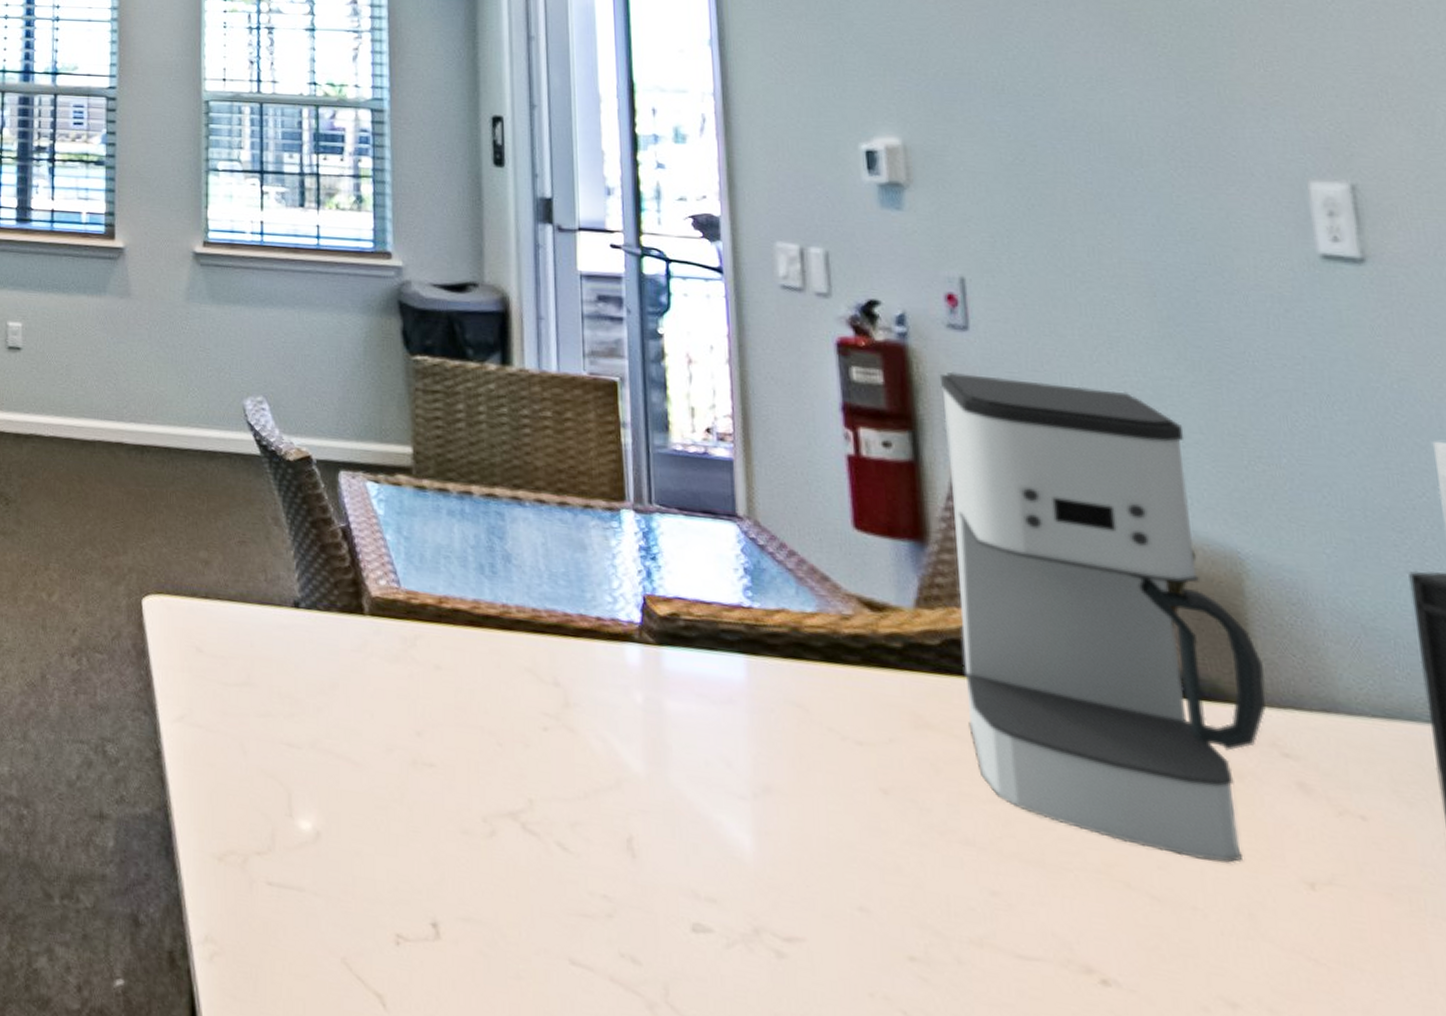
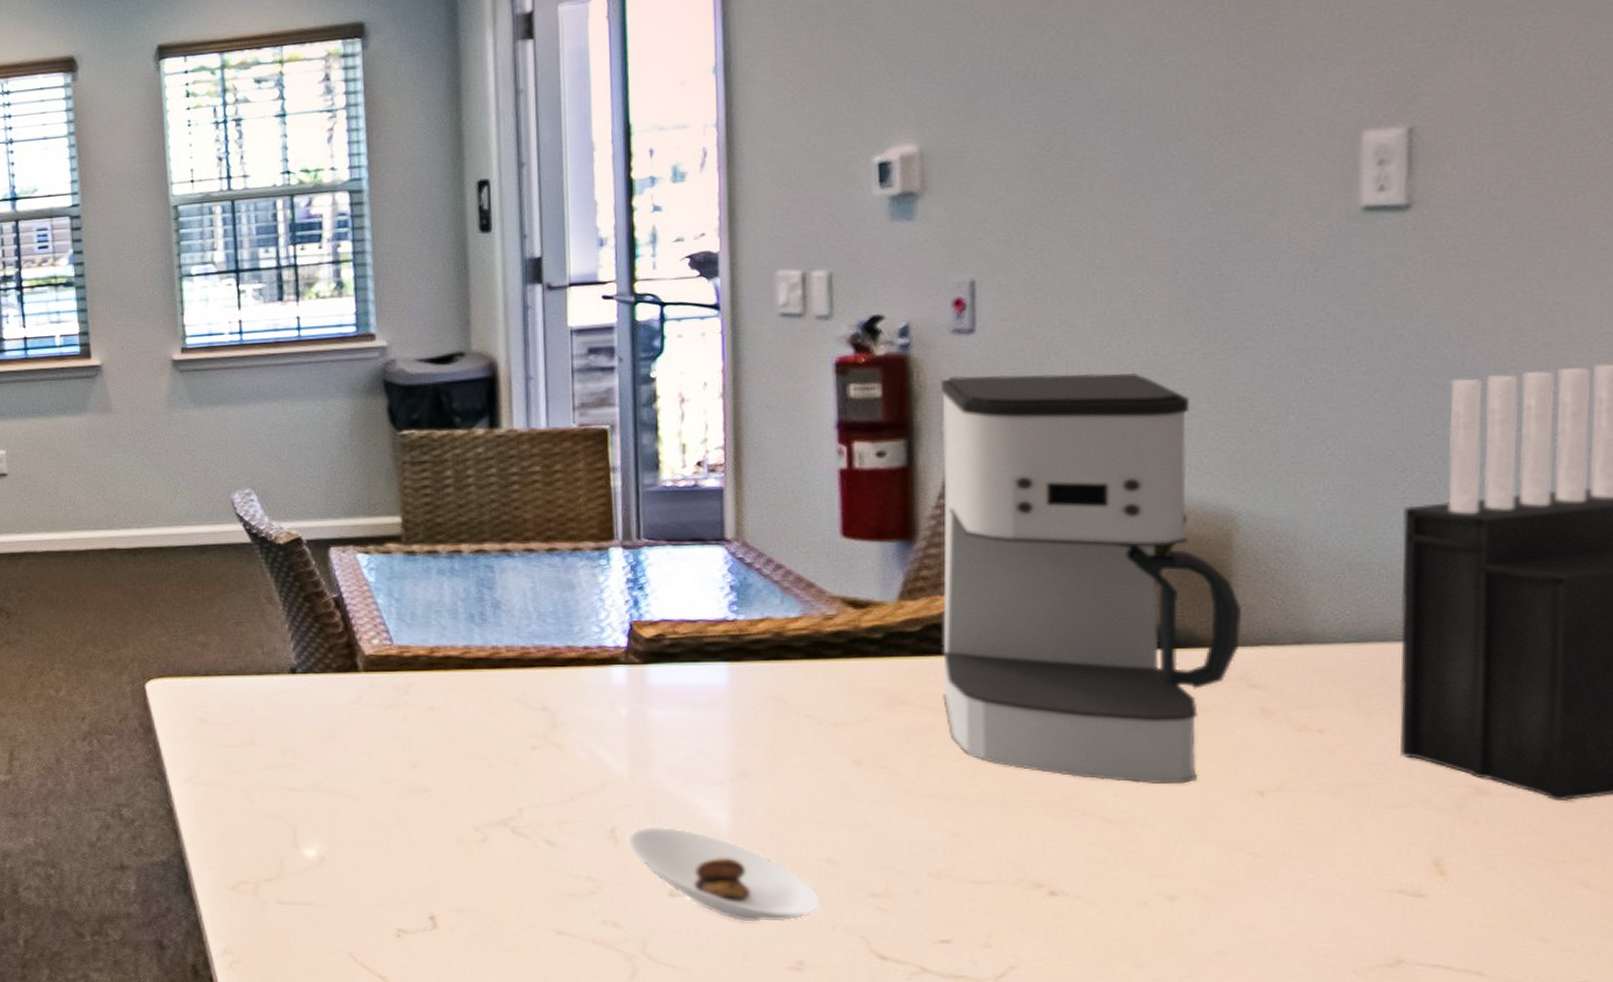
saucer: none [645,840,856,981] -> present [627,826,821,922]

